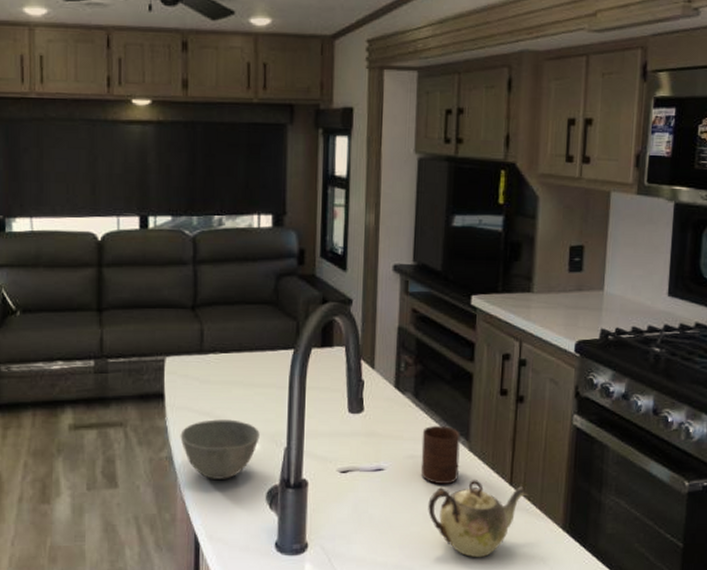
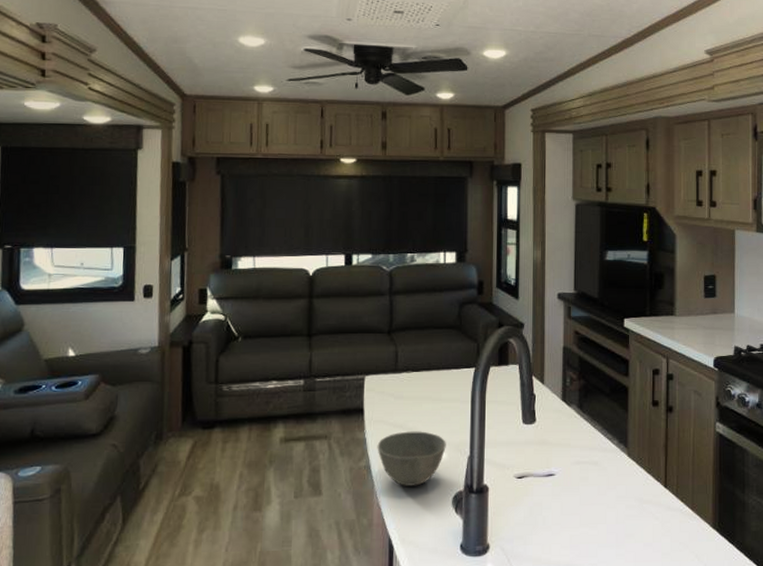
cup: present [420,425,460,484] -> none [586,433,620,487]
teapot: present [428,480,529,558] -> none [594,483,682,556]

